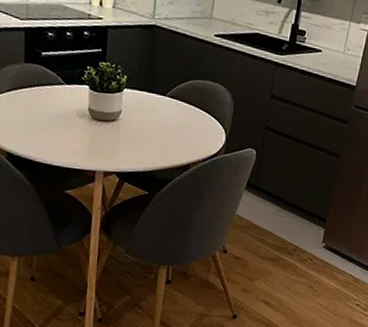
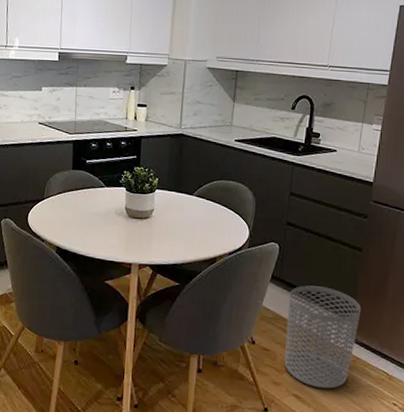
waste bin: none [255,192,334,294] -> present [284,285,361,389]

